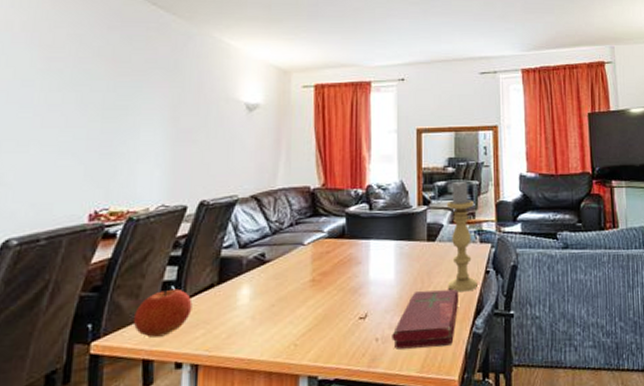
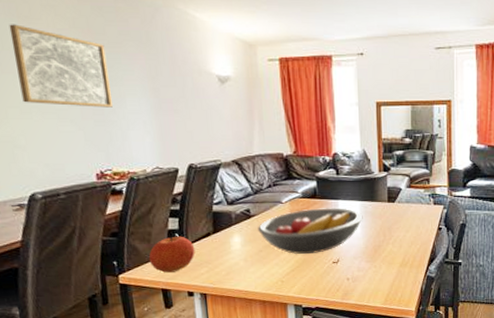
wall art: none [22,53,127,139] -> present [8,24,114,108]
fruit bowl: none [272,249,398,309] -> present [258,208,363,255]
book: present [392,289,459,350] -> none [360,242,416,287]
candle holder: present [446,179,478,292] -> none [404,149,431,244]

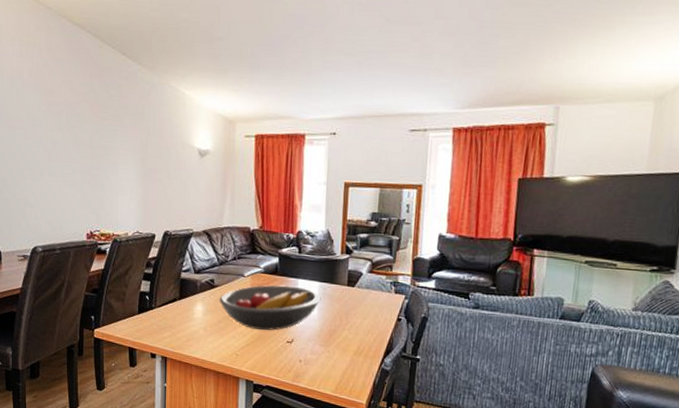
wall art: present [8,24,114,108] -> none [35,97,108,174]
fruit: present [148,236,195,273] -> none [121,298,161,333]

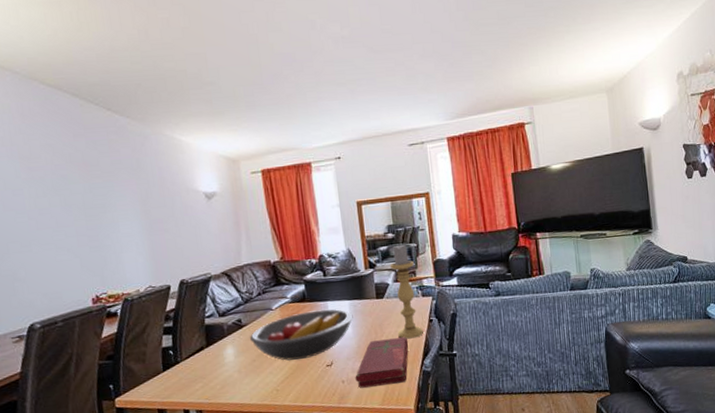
book: none [312,327,372,376] -> present [355,337,409,388]
candle holder: none [363,234,392,334] -> present [389,243,423,339]

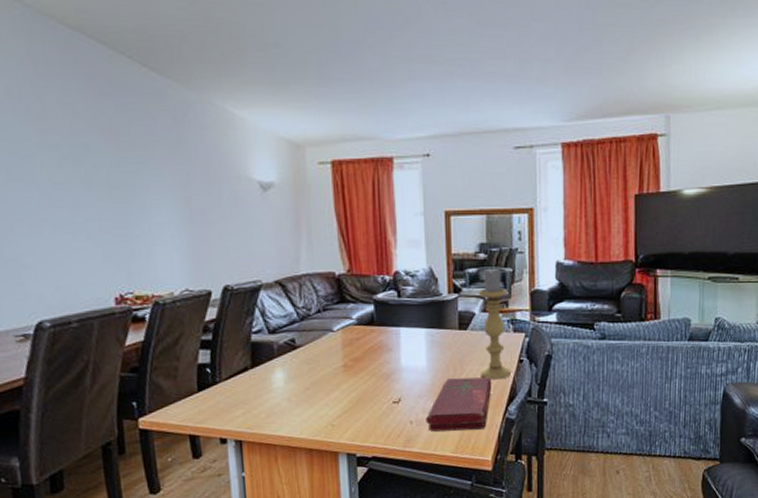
fruit bowl: present [250,309,353,361] -> none [304,336,429,393]

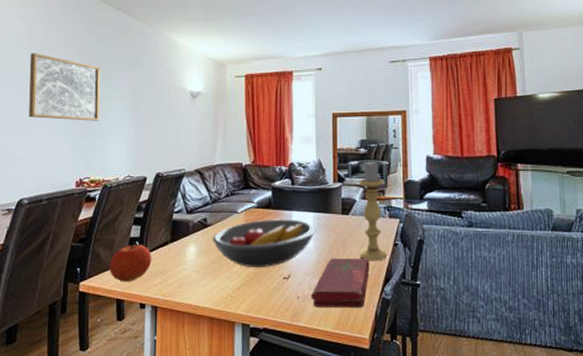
wall art: none [18,124,137,220] -> present [29,53,101,121]
fruit: none [174,371,230,415] -> present [109,244,152,282]
fruit bowl: none [304,336,429,393] -> present [213,219,316,268]

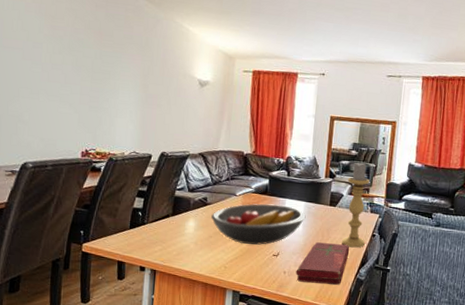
wall art: present [29,53,101,121] -> none [34,21,110,97]
fruit: present [109,244,152,282] -> none [111,214,154,247]

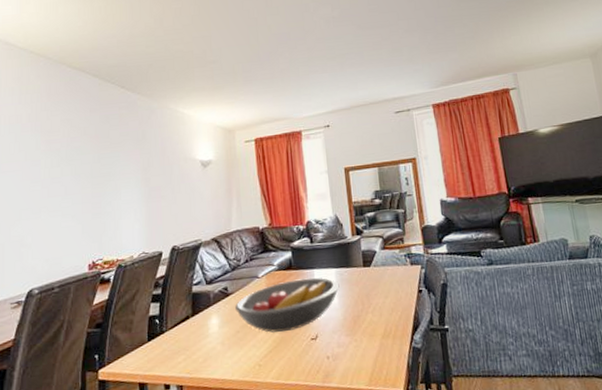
book: present [295,242,350,285] -> none [340,309,397,366]
candle holder: present [342,161,370,248] -> none [377,209,412,311]

